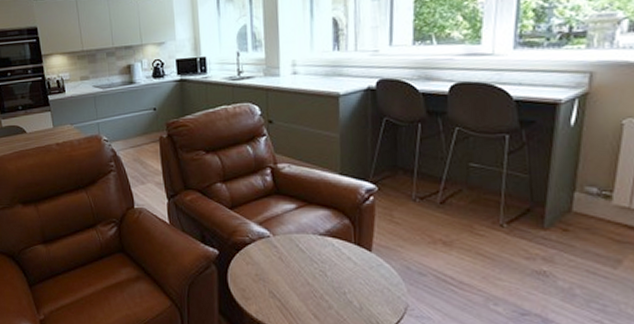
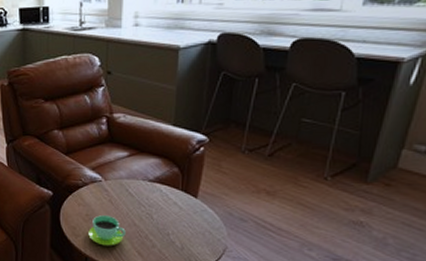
cup: none [259,275,299,309] -> present [88,215,126,246]

